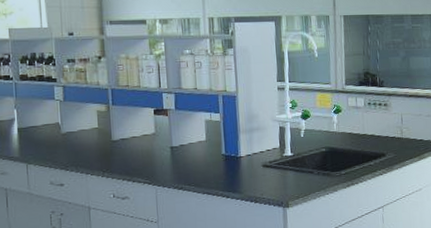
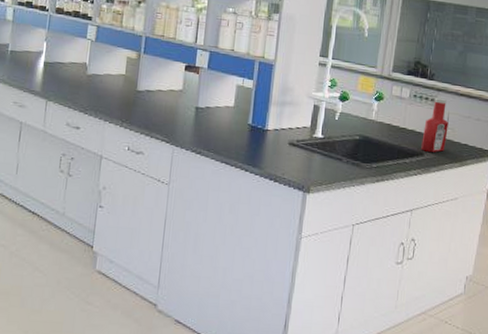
ketchup bottle: none [381,101,404,152] -> present [421,97,449,152]

